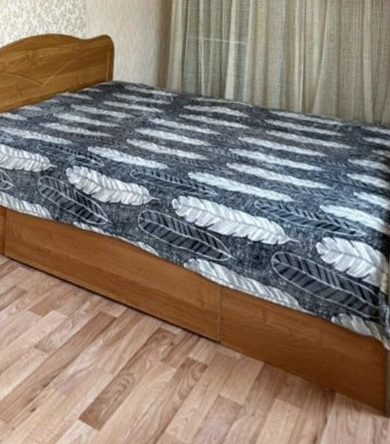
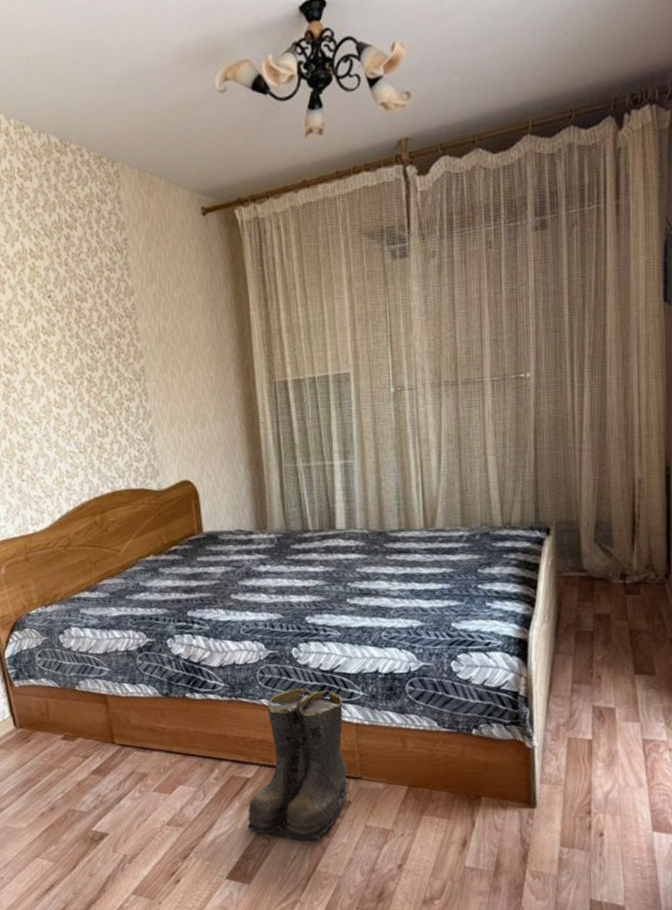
boots: none [106,237,212,399] -> present [247,688,350,840]

